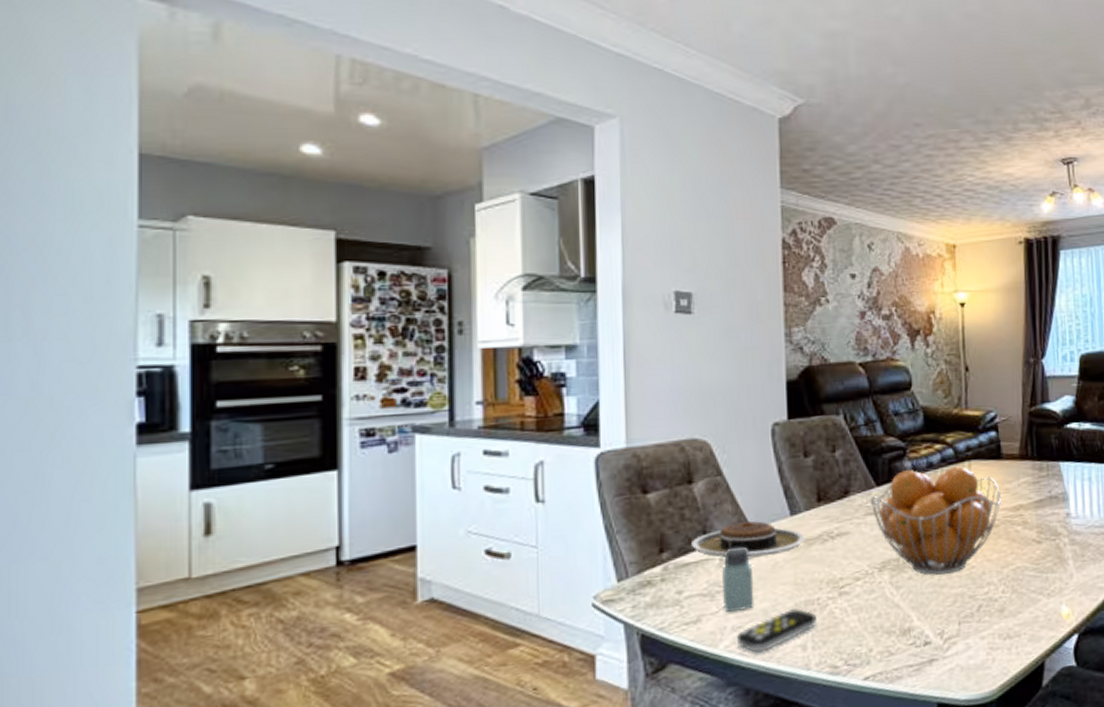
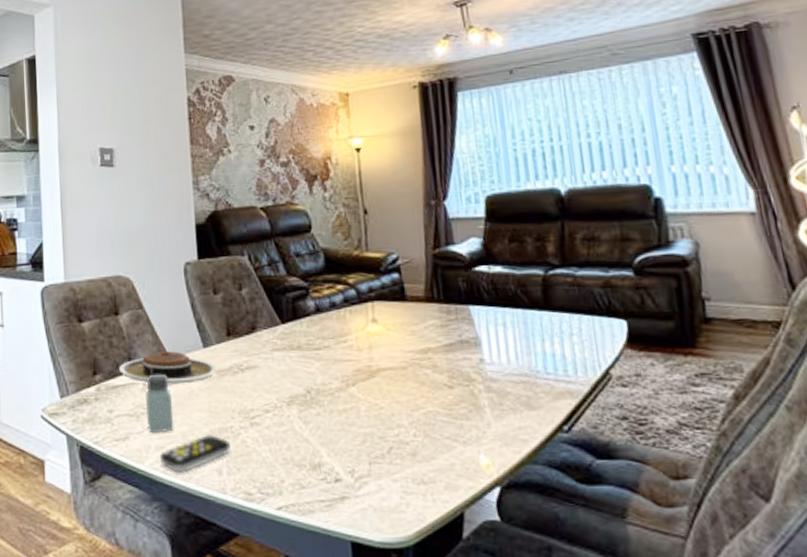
fruit basket: present [870,466,1002,575] -> none [276,307,409,413]

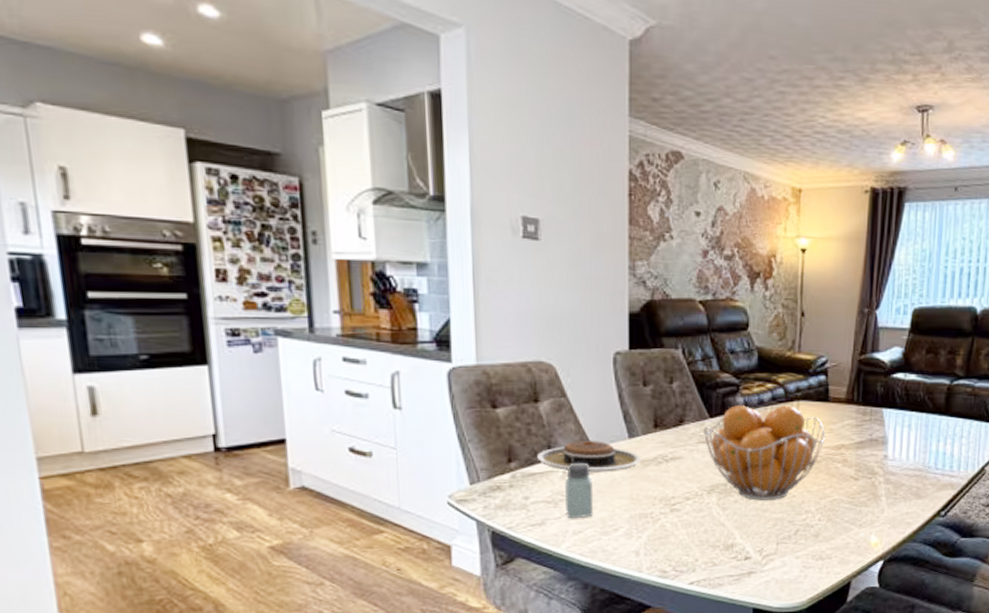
remote control: present [160,435,230,473] -> none [578,520,649,555]
fruit basket: none [276,307,409,413] -> present [703,405,826,501]

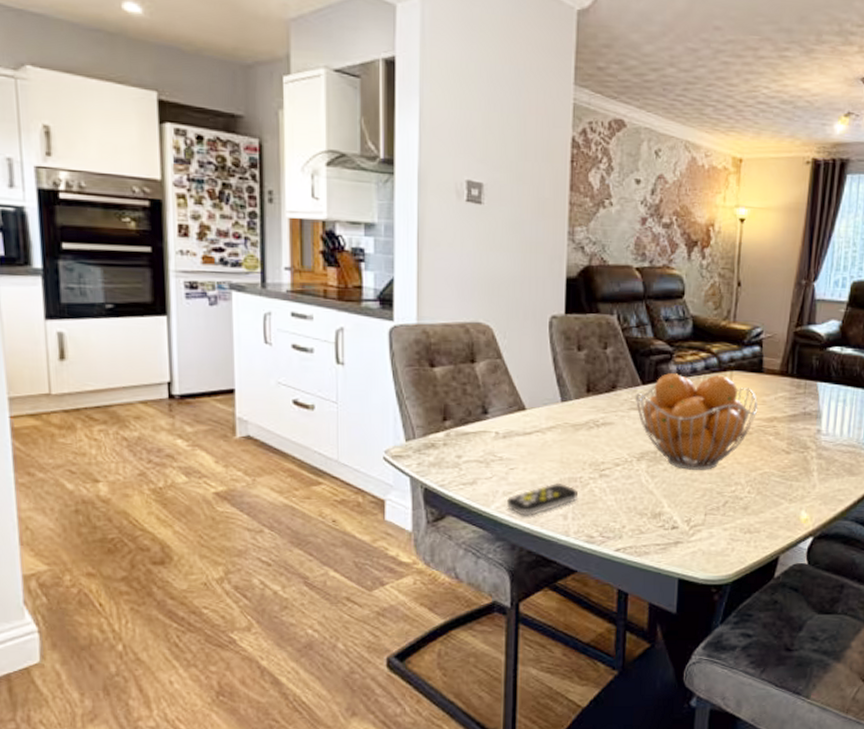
plate: present [537,441,642,473] -> none [472,402,573,435]
saltshaker: present [565,462,594,518] -> none [497,424,525,479]
remote control: none [578,520,649,555] -> present [507,483,578,516]

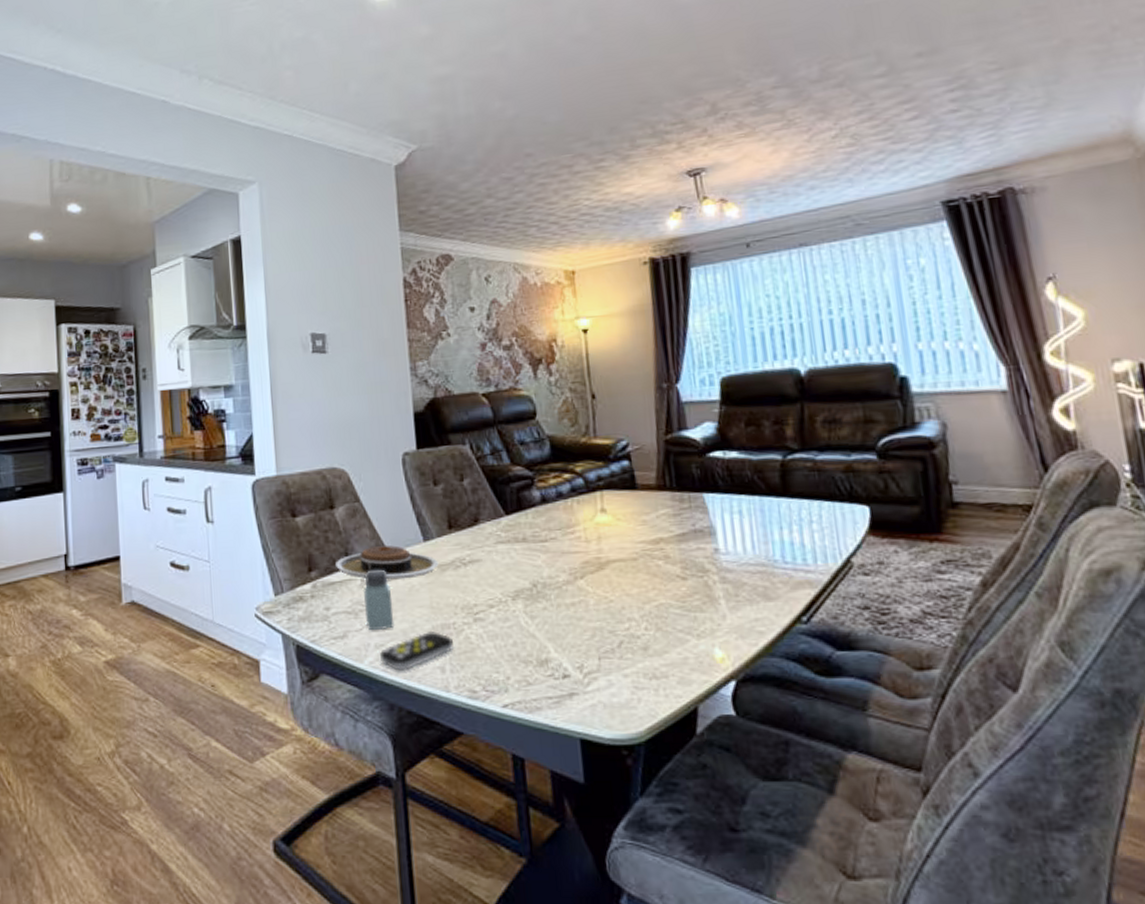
plate: none [472,402,573,435] -> present [336,545,439,580]
saltshaker: none [497,424,525,479] -> present [364,569,395,630]
fruit basket: present [635,373,758,470] -> none [500,496,640,607]

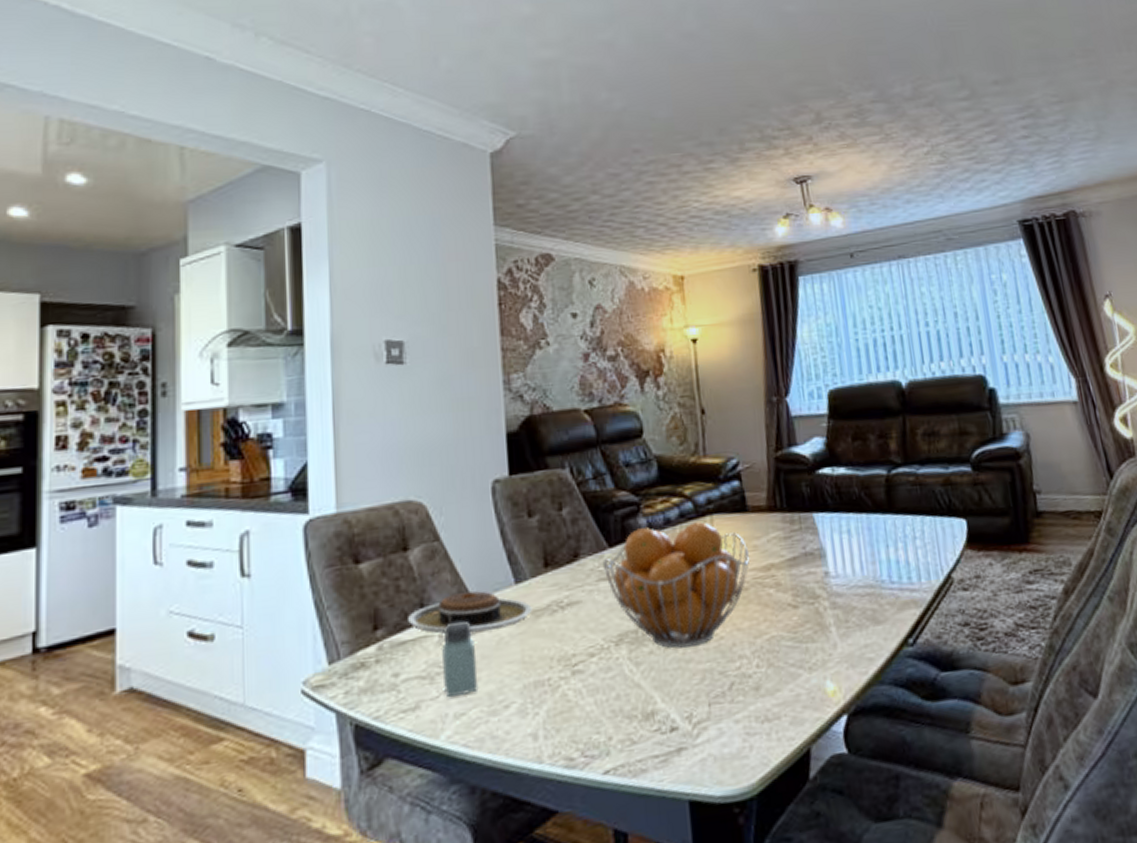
remote control: present [380,632,453,671] -> none [460,691,548,744]
fruit basket: none [500,496,640,607] -> present [602,521,750,649]

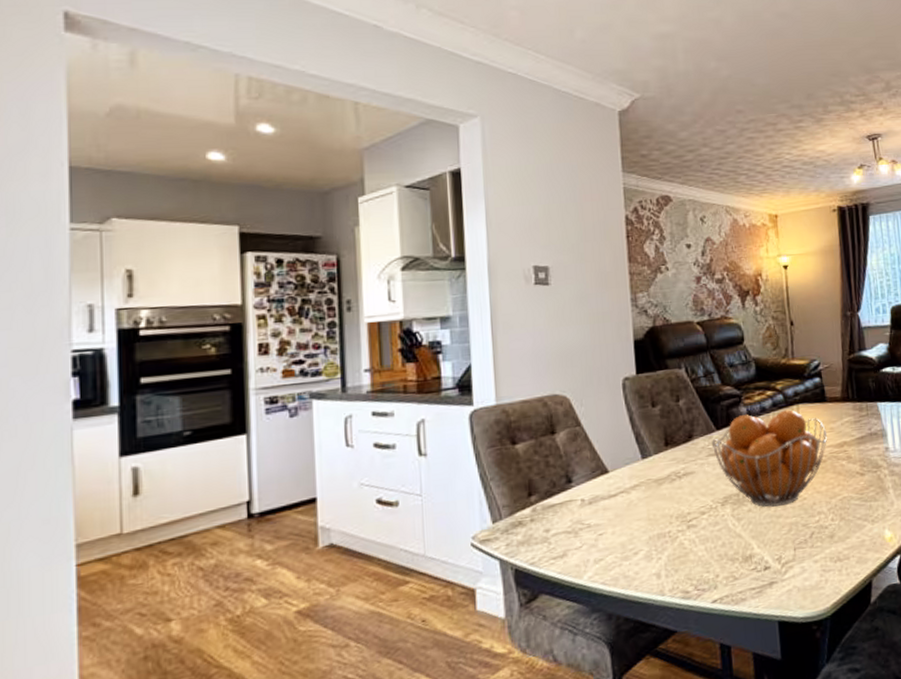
plate: present [408,591,532,634] -> none [556,465,656,499]
saltshaker: present [442,621,479,697] -> none [584,488,614,547]

